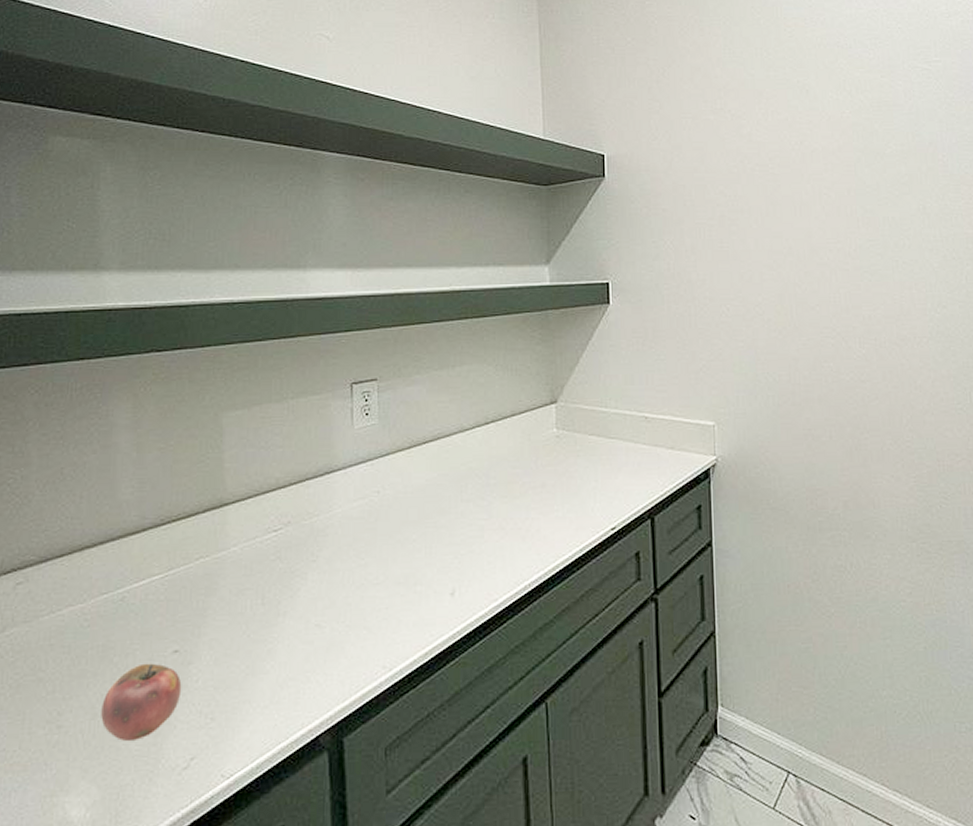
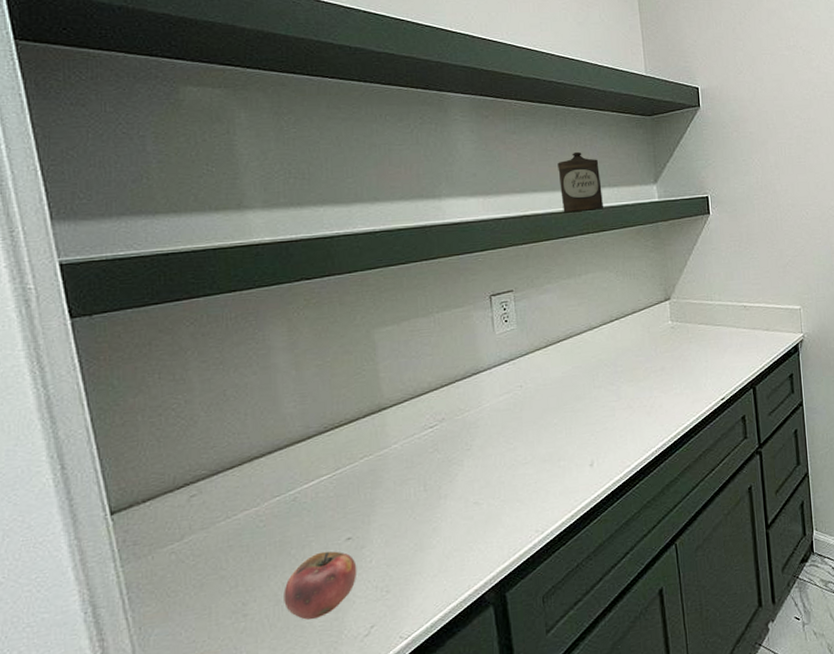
canister: none [437,223,487,293] -> present [557,151,604,213]

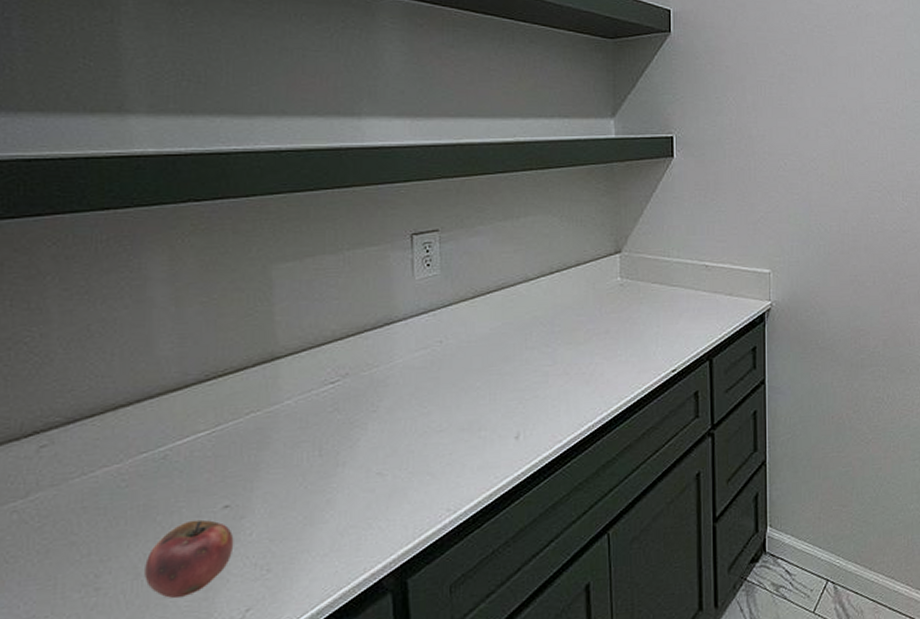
canister: present [557,151,604,213] -> none [501,74,552,145]

